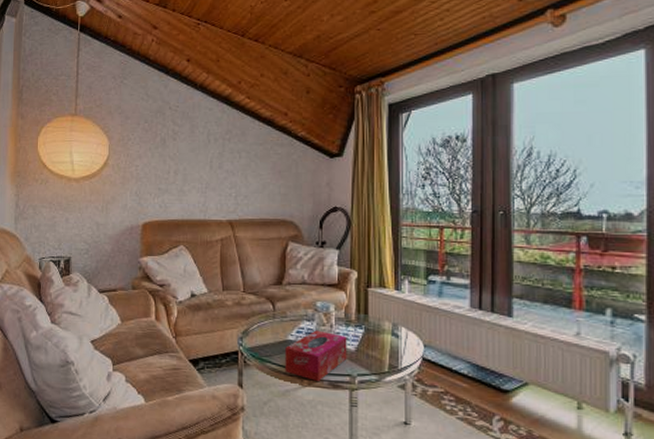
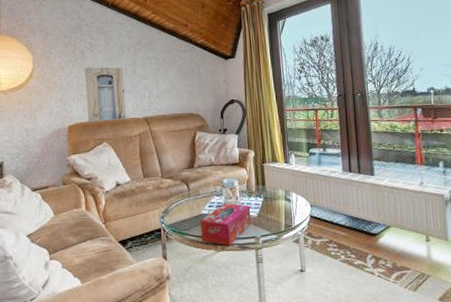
wall art: none [164,157,208,223] -> present [85,67,126,124]

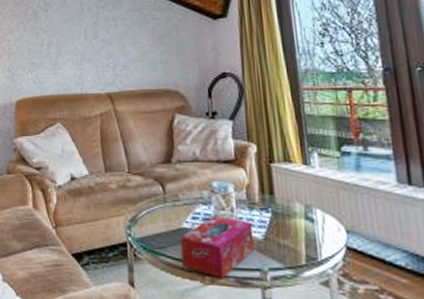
wall art: present [85,67,126,124] -> none [37,29,85,100]

